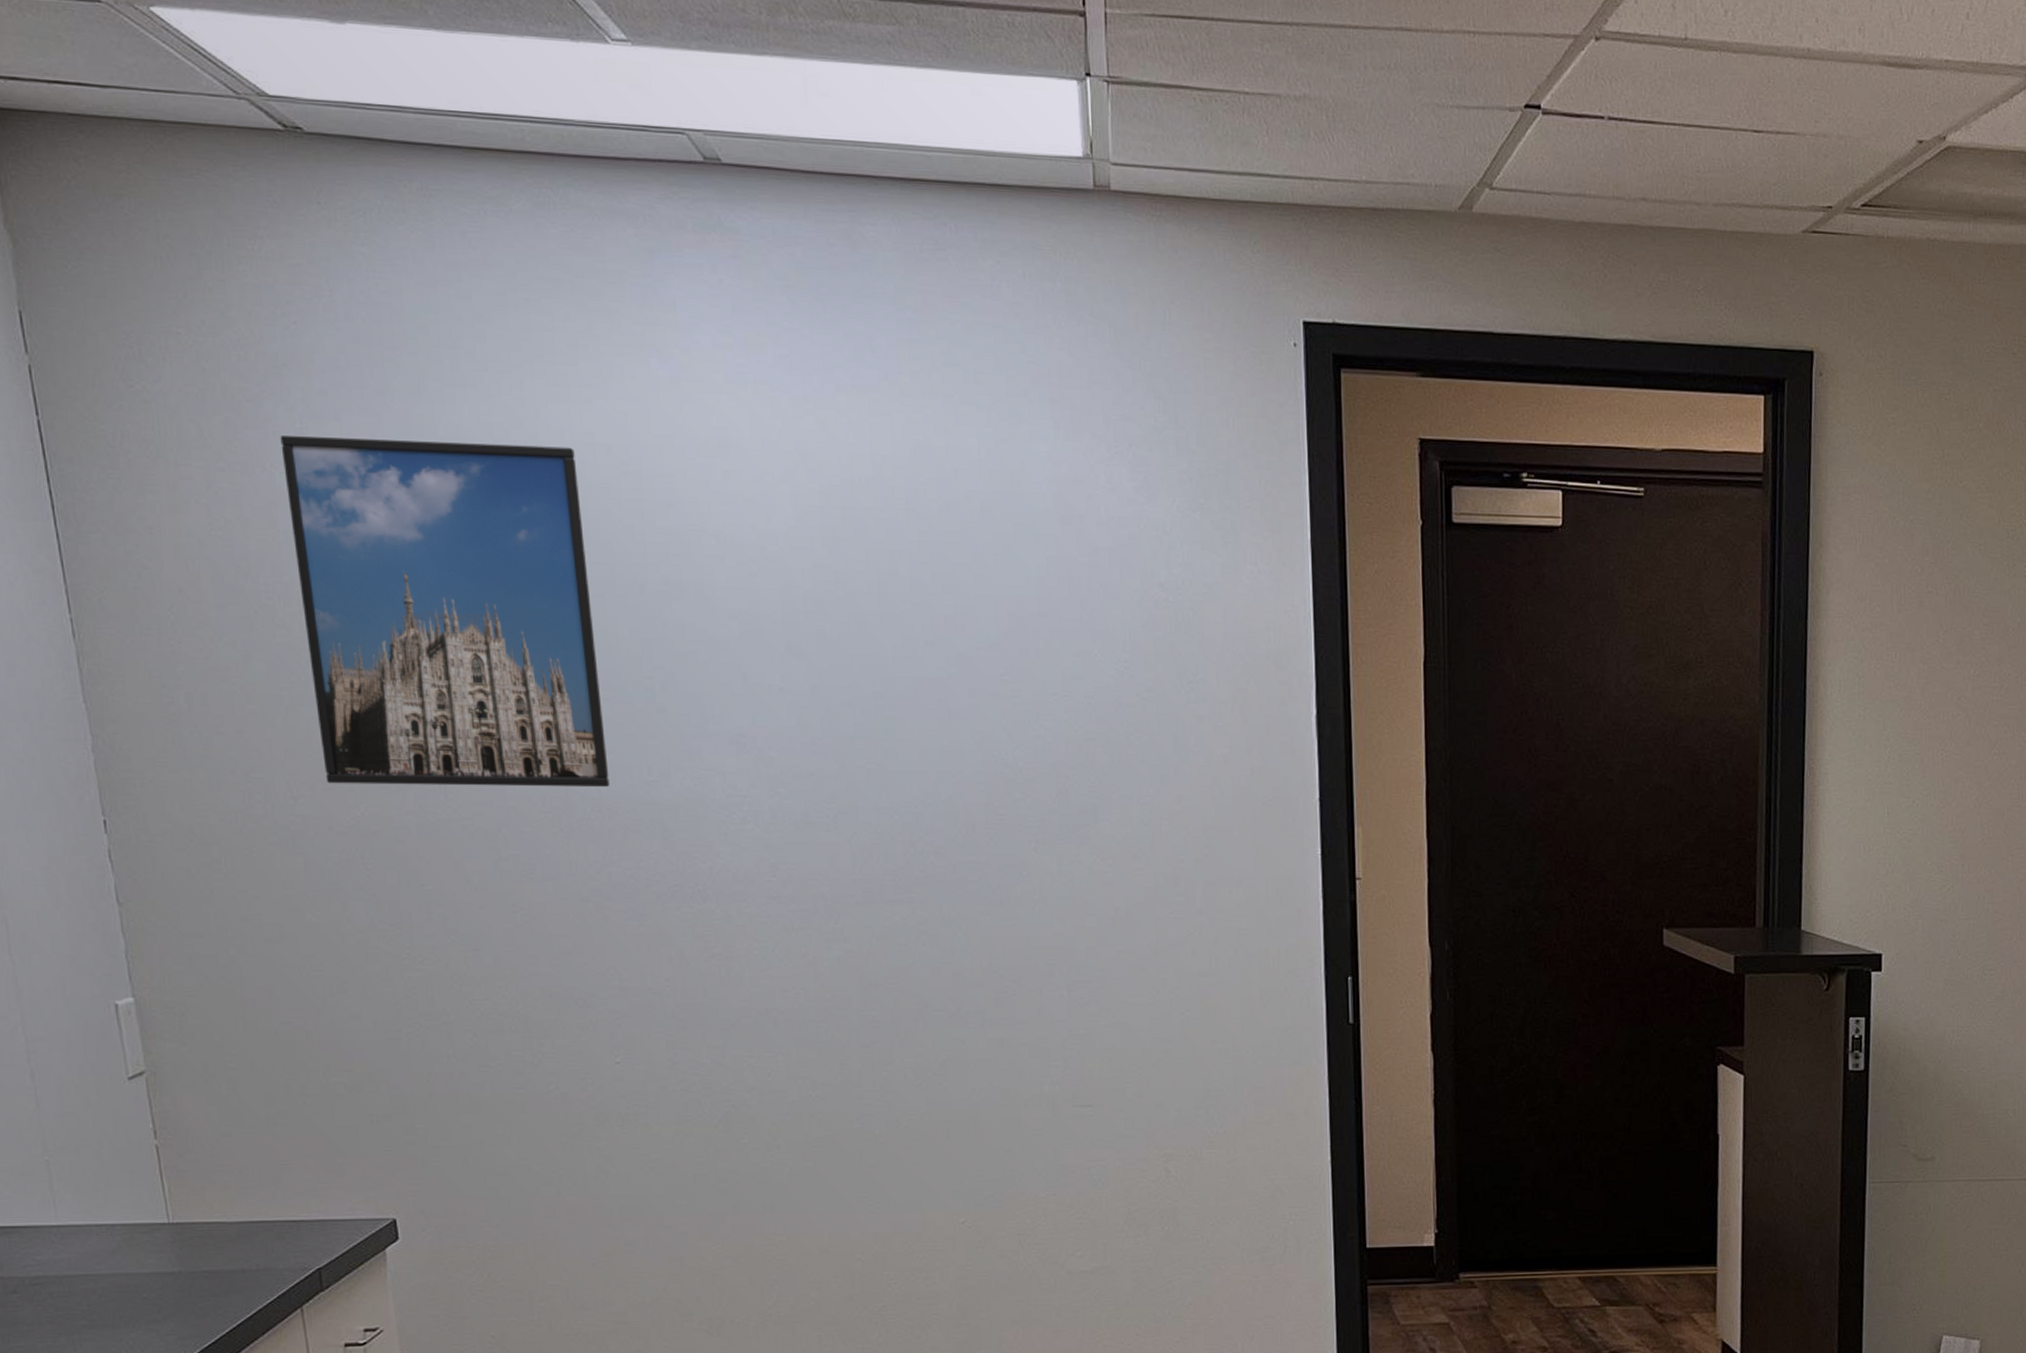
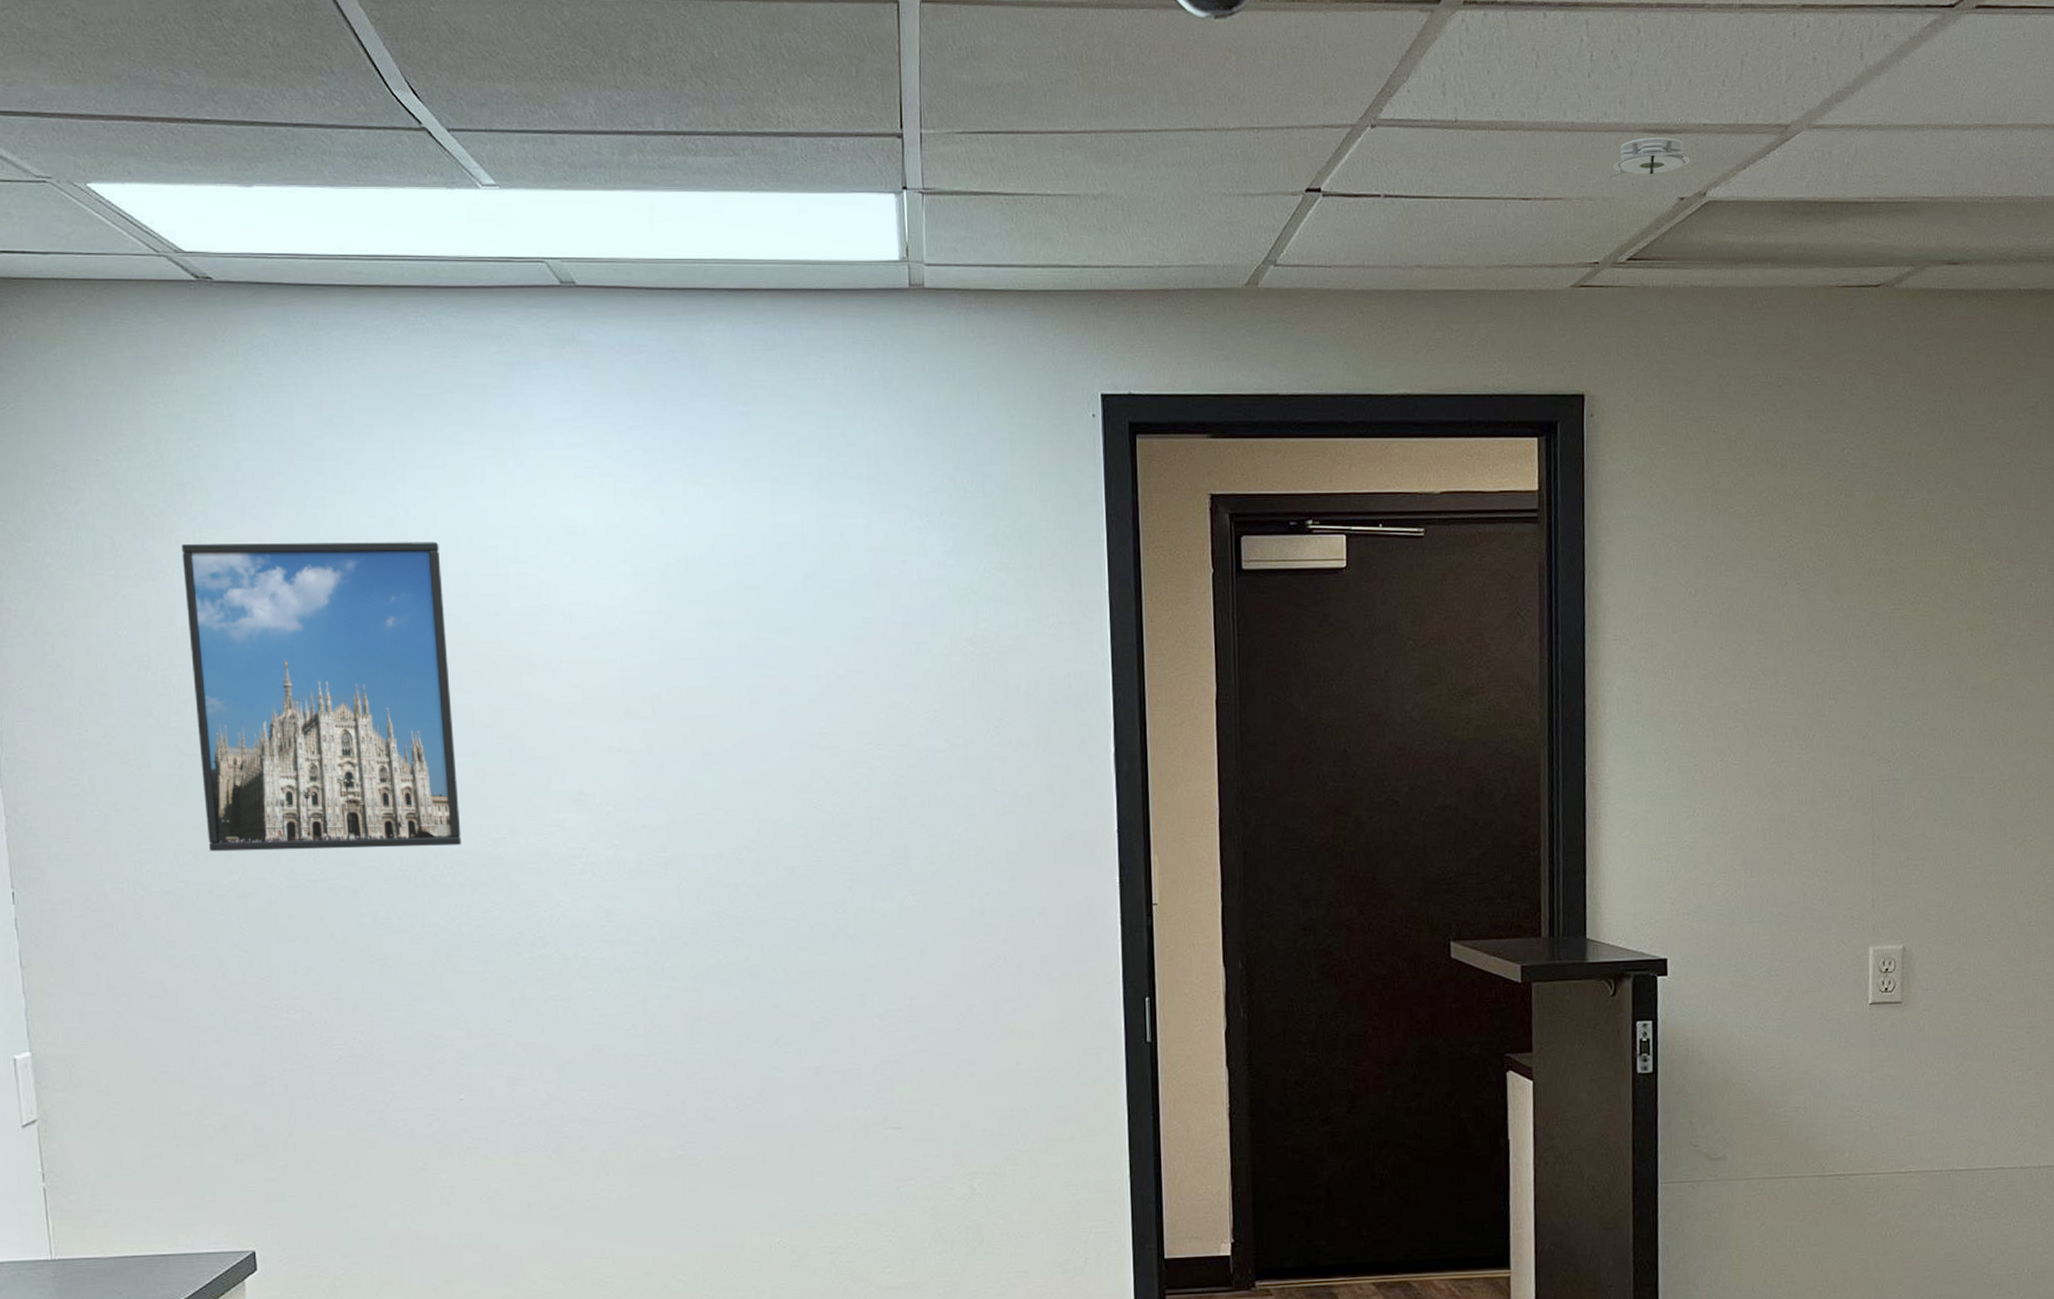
smoke detector: none [1846,71,1931,114] -> present [1610,137,1691,178]

